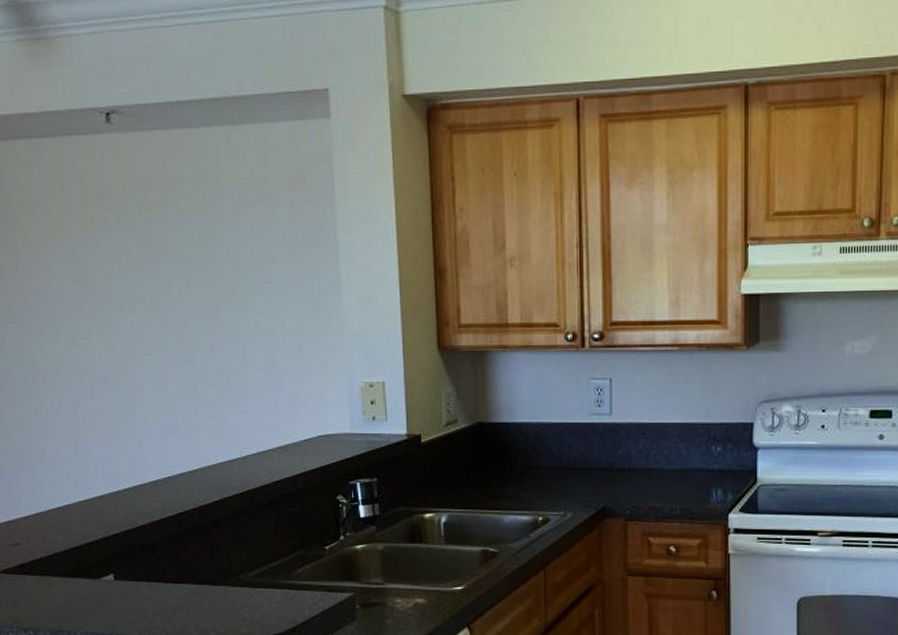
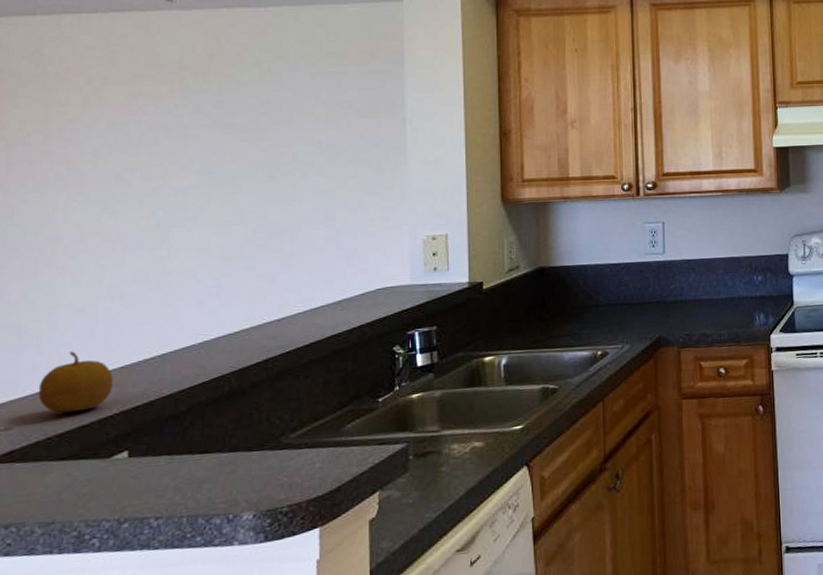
fruit: none [36,478,96,534] -> present [38,351,113,413]

